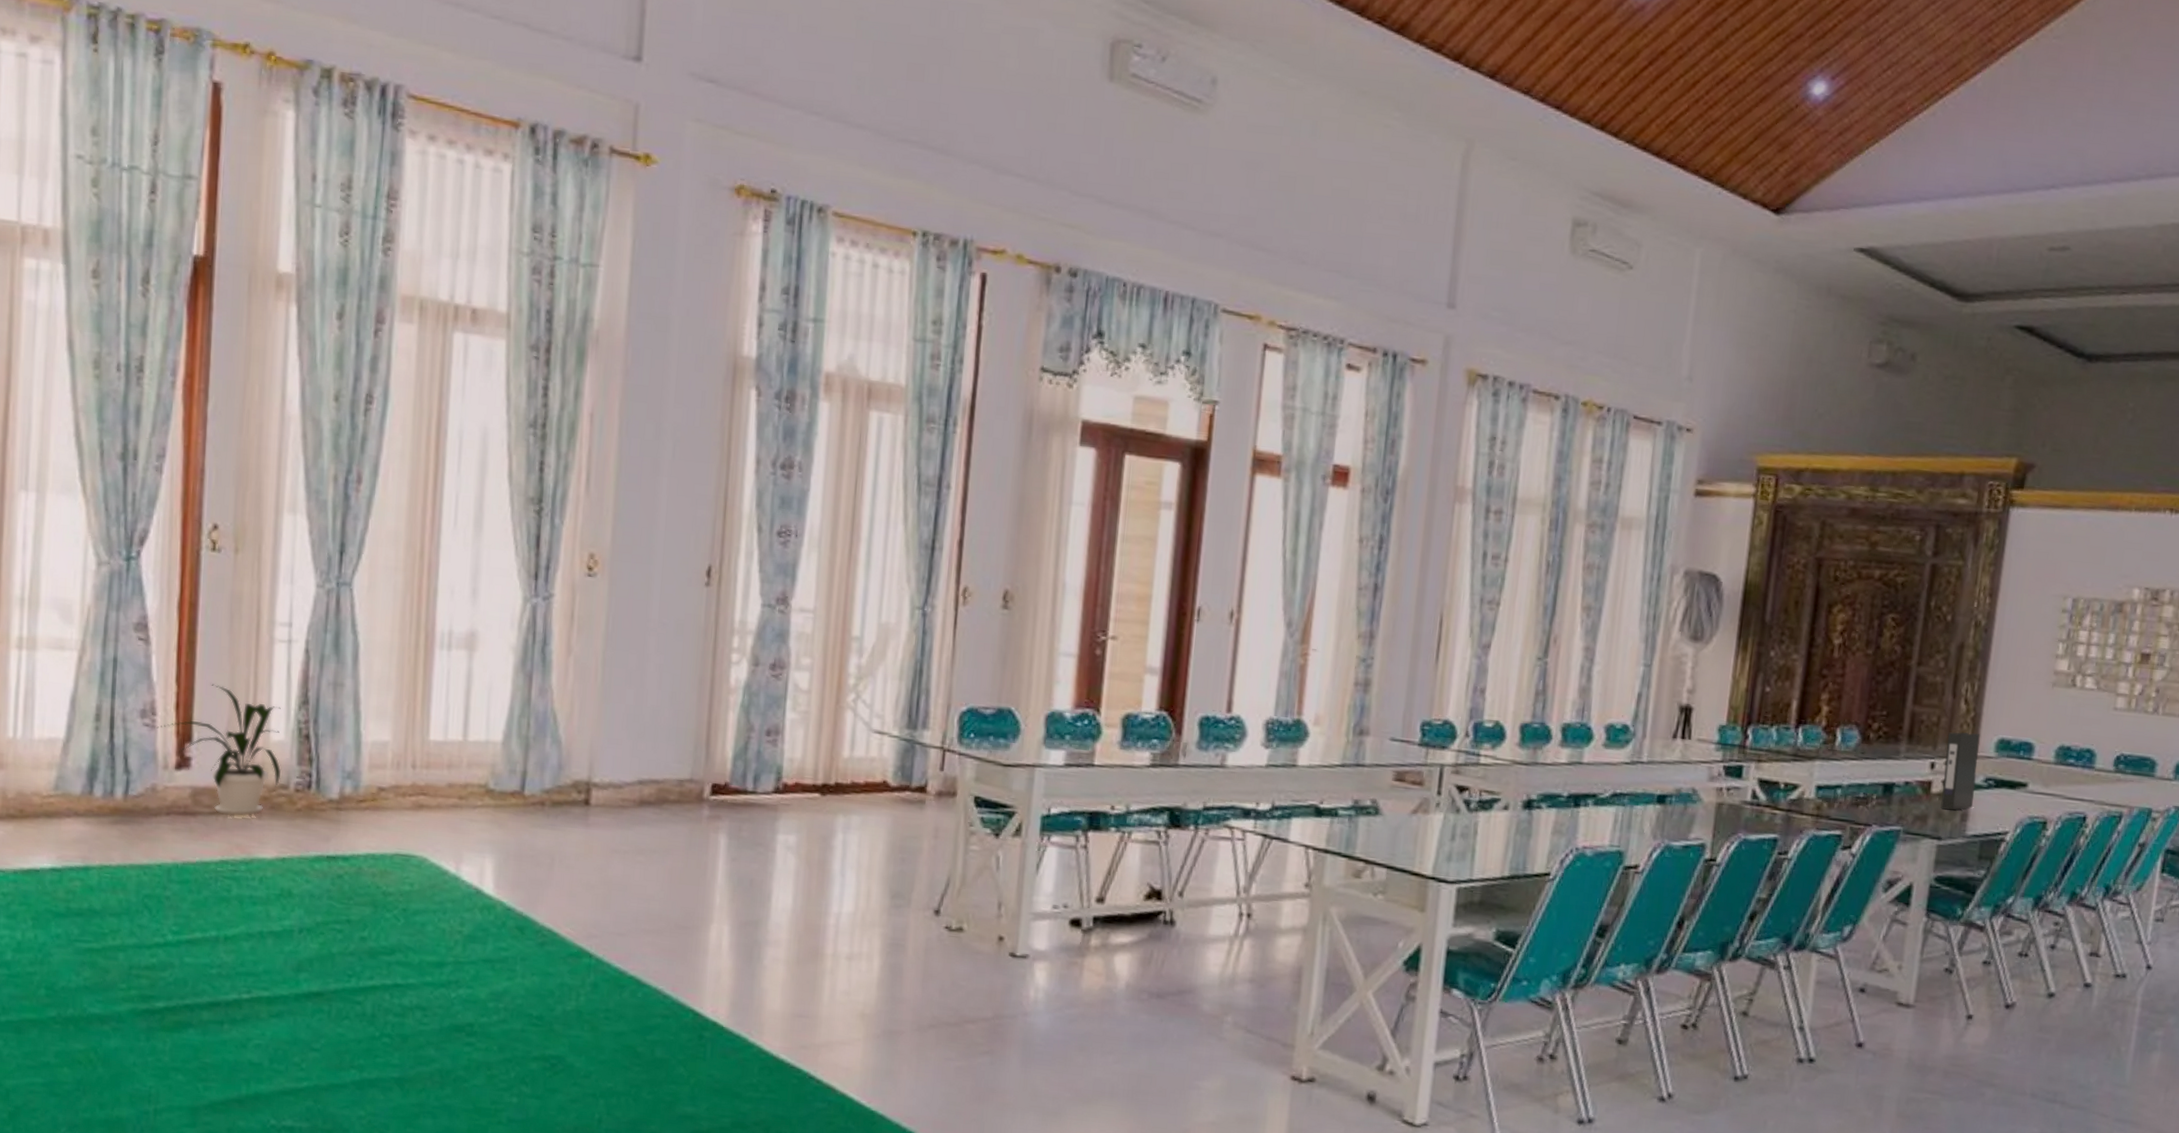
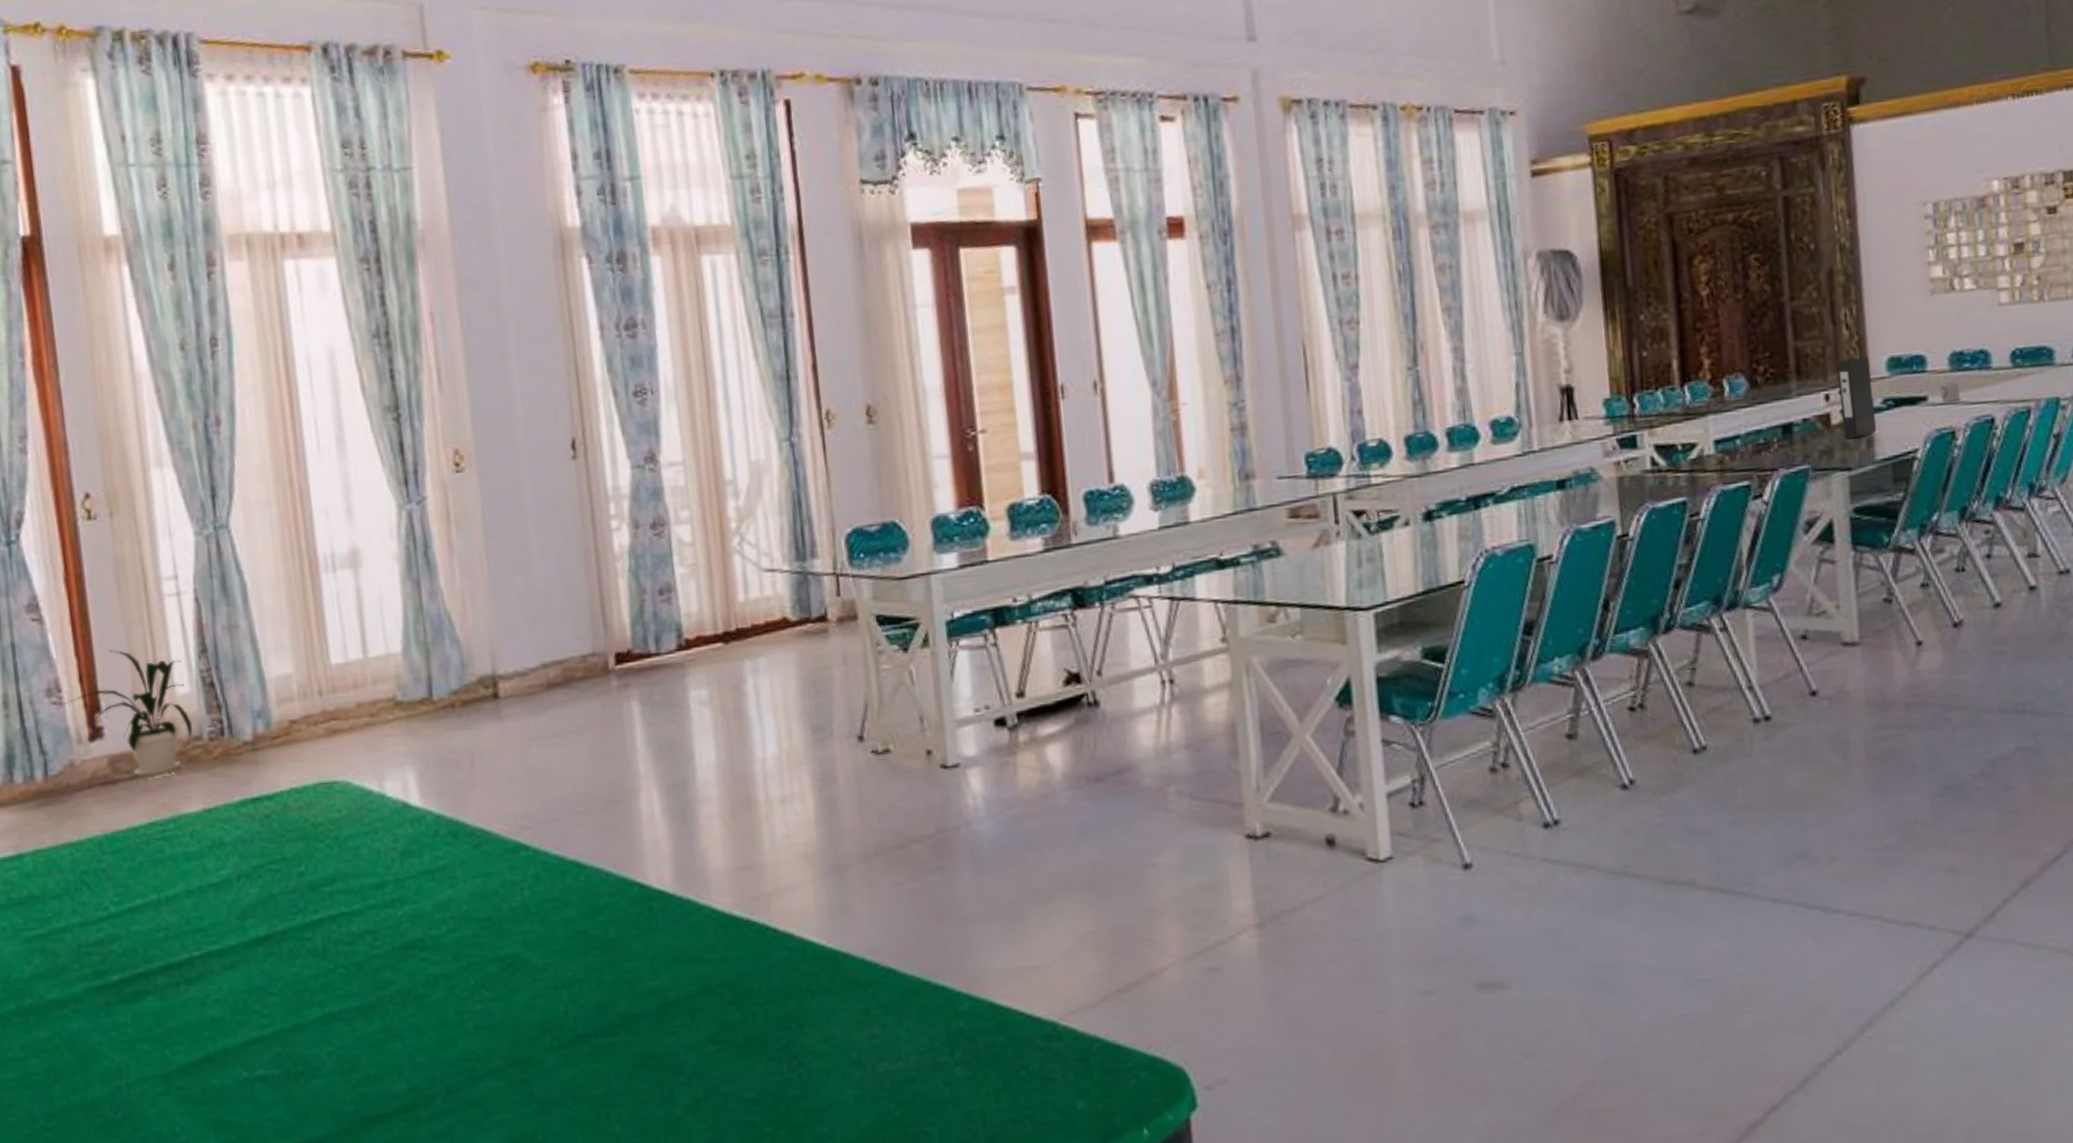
cup: none [2040,774,2060,793] -> present [1939,382,1960,402]

